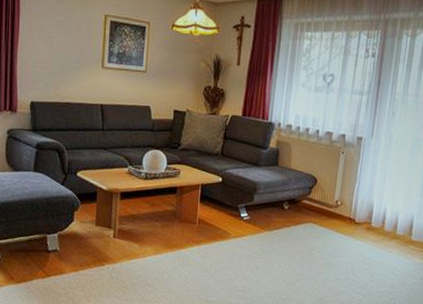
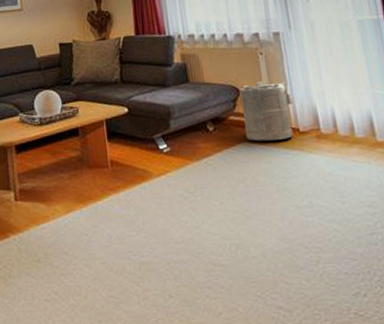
laundry hamper: none [312,176,360,226] -> present [239,81,296,142]

